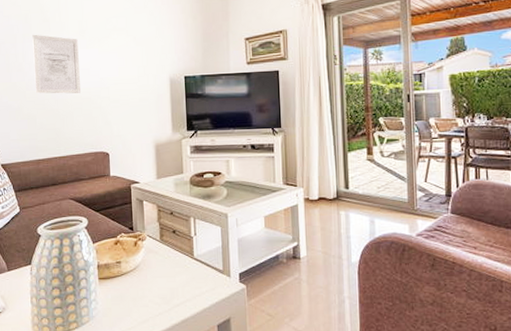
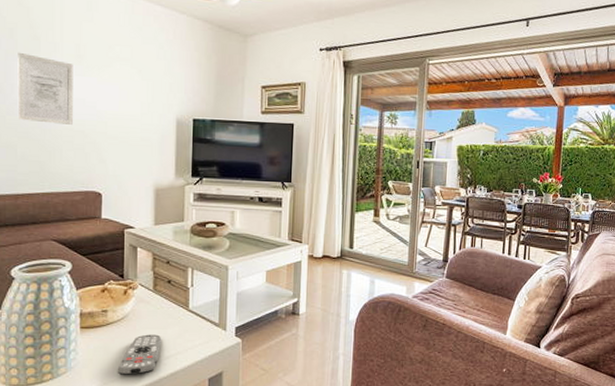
remote control: none [133,283,172,323] -> present [117,334,162,375]

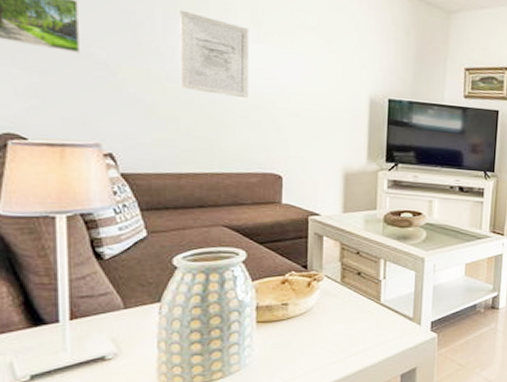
remote control: present [117,334,162,375] -> none [298,329,350,372]

